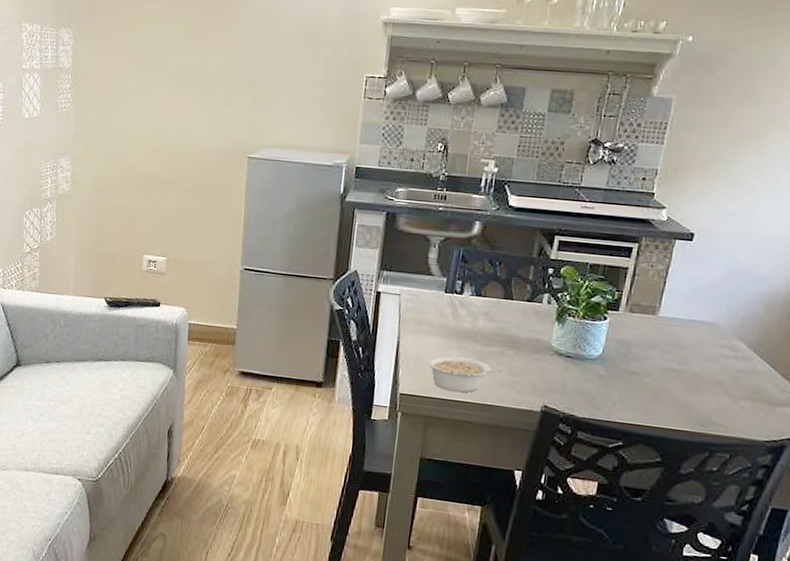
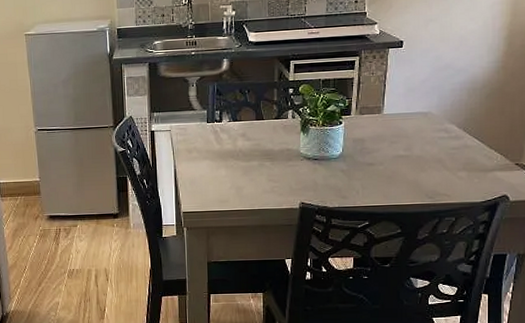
legume: present [427,355,502,393] -> none [201,173,263,204]

